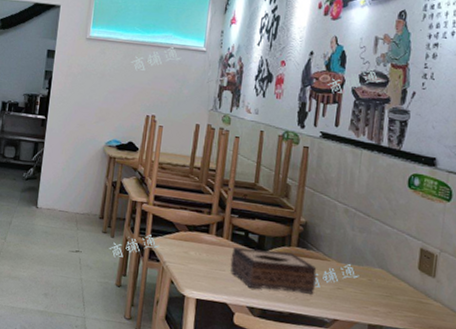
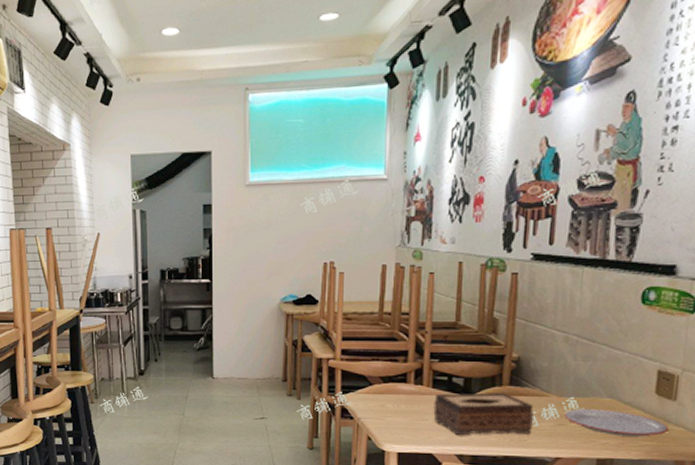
plate: none [342,275,429,308] -> present [564,408,669,437]

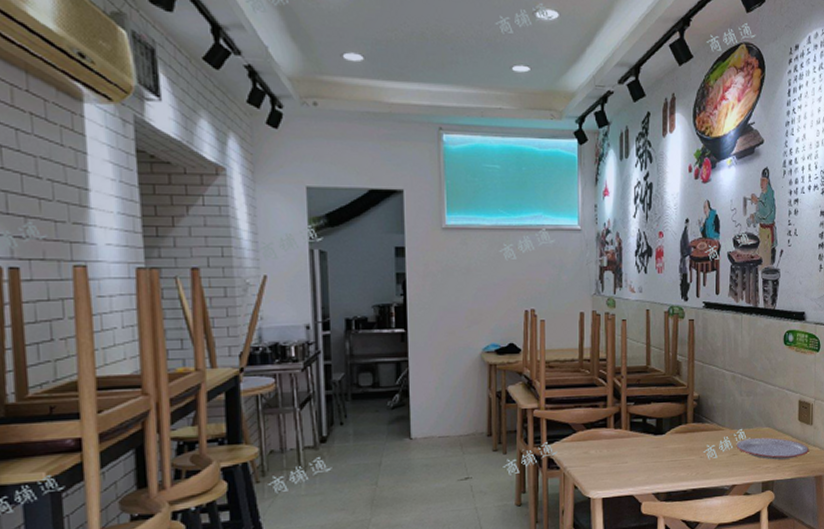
tissue box: present [433,392,534,436] -> none [632,430,713,475]

